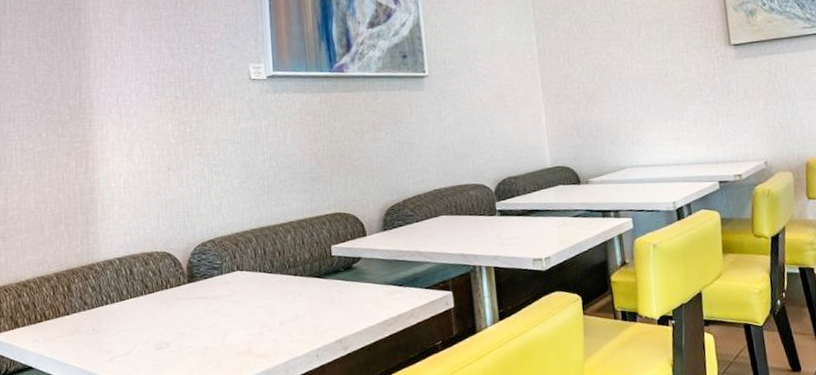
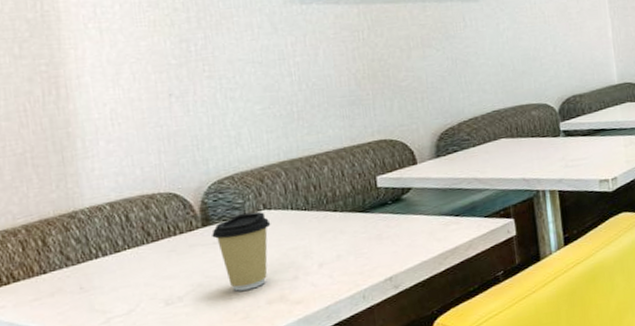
coffee cup: none [195,272,243,342] -> present [212,211,271,292]

